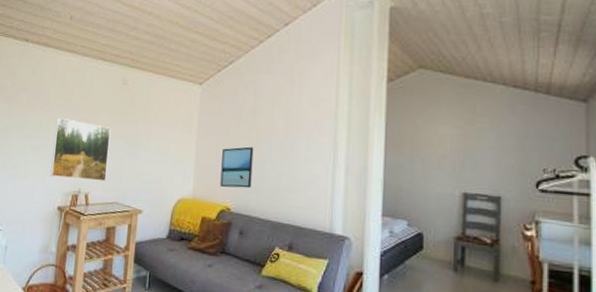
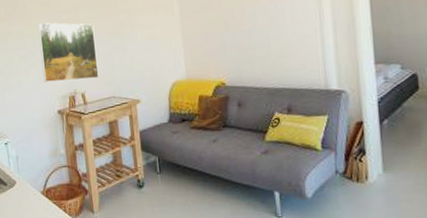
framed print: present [220,146,254,188] -> none [208,18,242,63]

